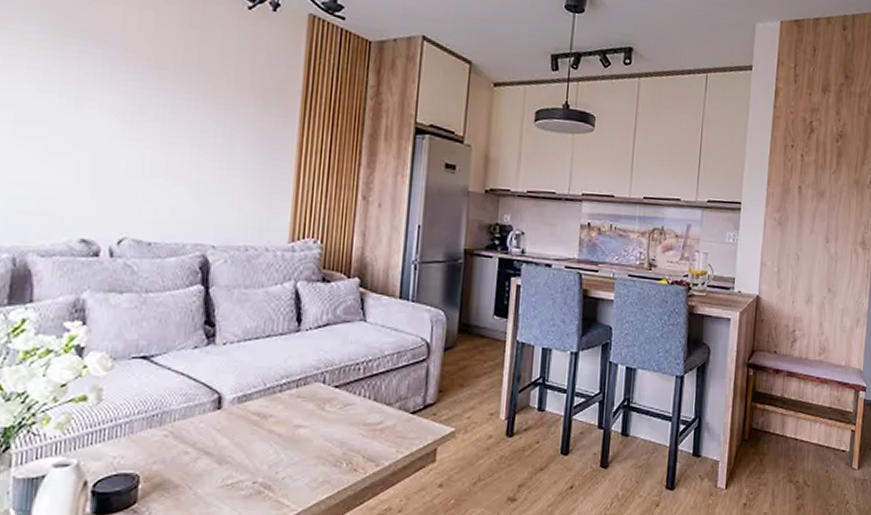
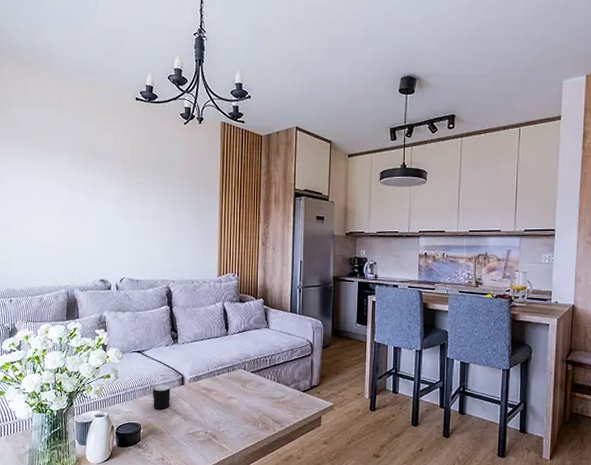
cup: none [163,410,197,449] -> present [152,385,170,409]

